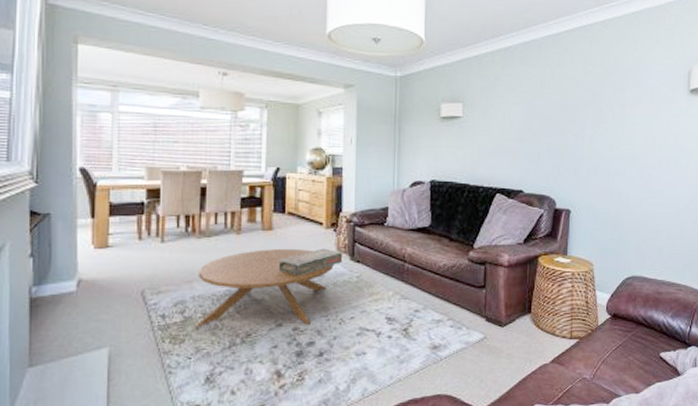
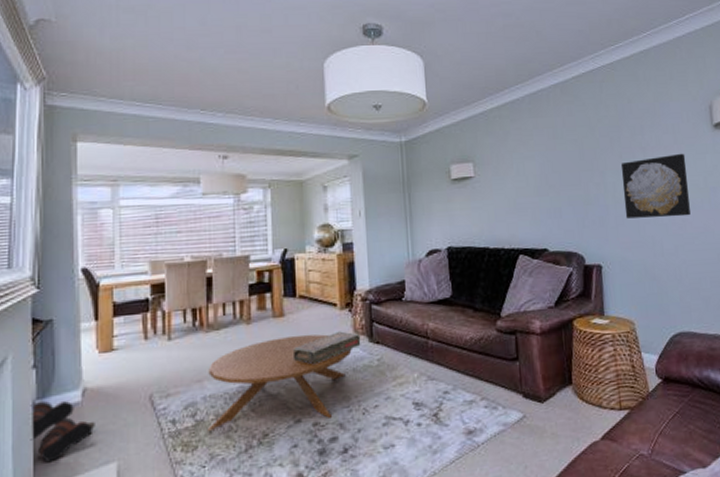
boots: none [26,287,89,343] -> present [30,400,95,463]
wall art: none [598,113,660,173] -> present [620,153,691,219]

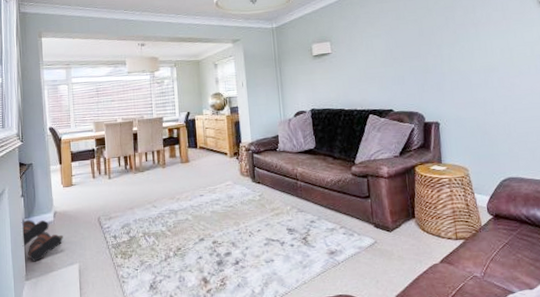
coffee table: present [208,334,352,431] -> none [137,176,240,244]
decorative box: present [292,331,361,364] -> none [196,173,246,198]
wall art: present [620,153,691,219] -> none [455,27,518,84]

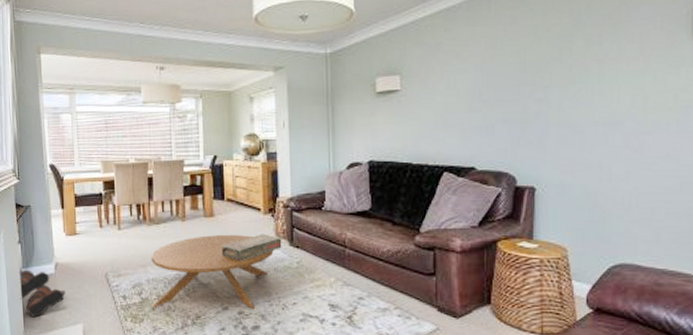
coffee table: none [137,176,240,244] -> present [151,235,274,309]
decorative box: none [196,173,246,198] -> present [221,234,282,260]

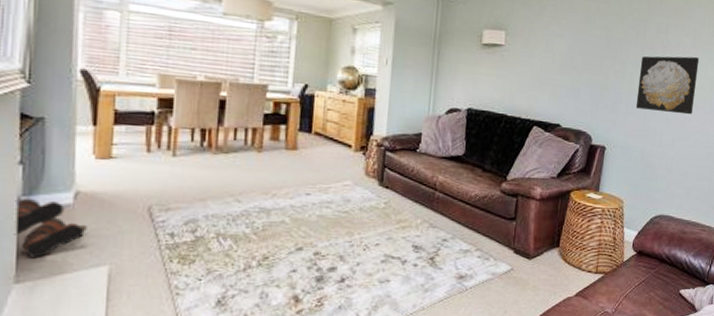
coffee table: present [151,235,274,309] -> none [207,169,361,250]
decorative box: present [221,234,282,260] -> none [301,171,371,198]
wall art: none [569,66,653,139] -> present [635,56,700,115]

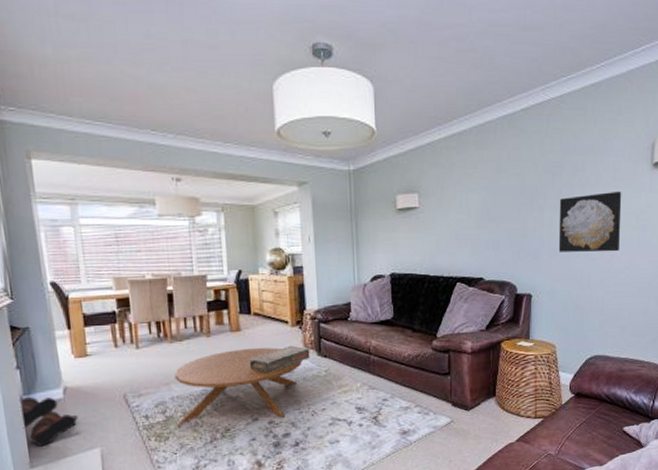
coffee table: none [207,169,361,250] -> present [174,347,302,425]
decorative box: none [301,171,371,198] -> present [249,345,310,372]

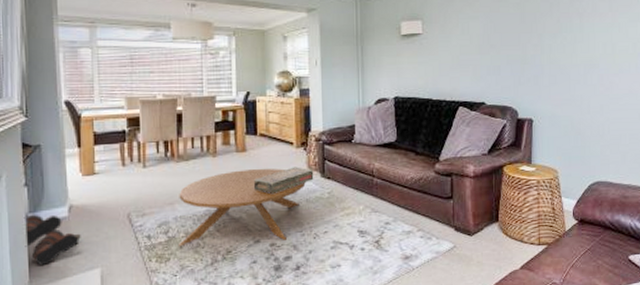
wall art: present [558,191,622,252] -> none [558,20,619,79]

